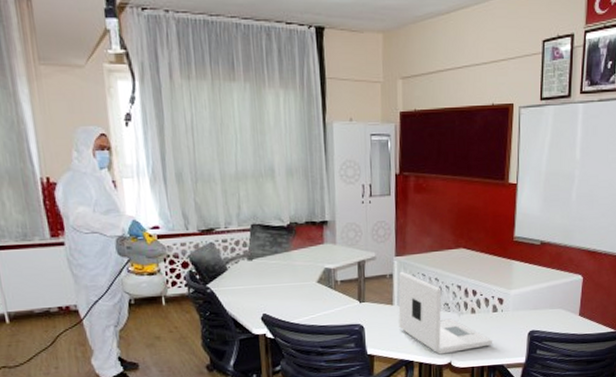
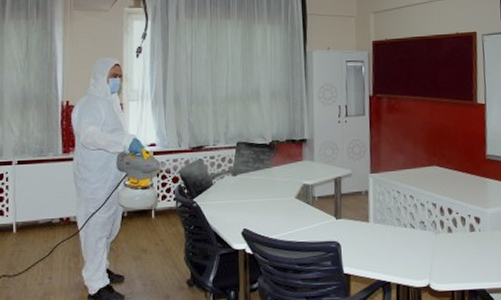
laptop: present [398,271,492,355] -> none [374,188,472,276]

